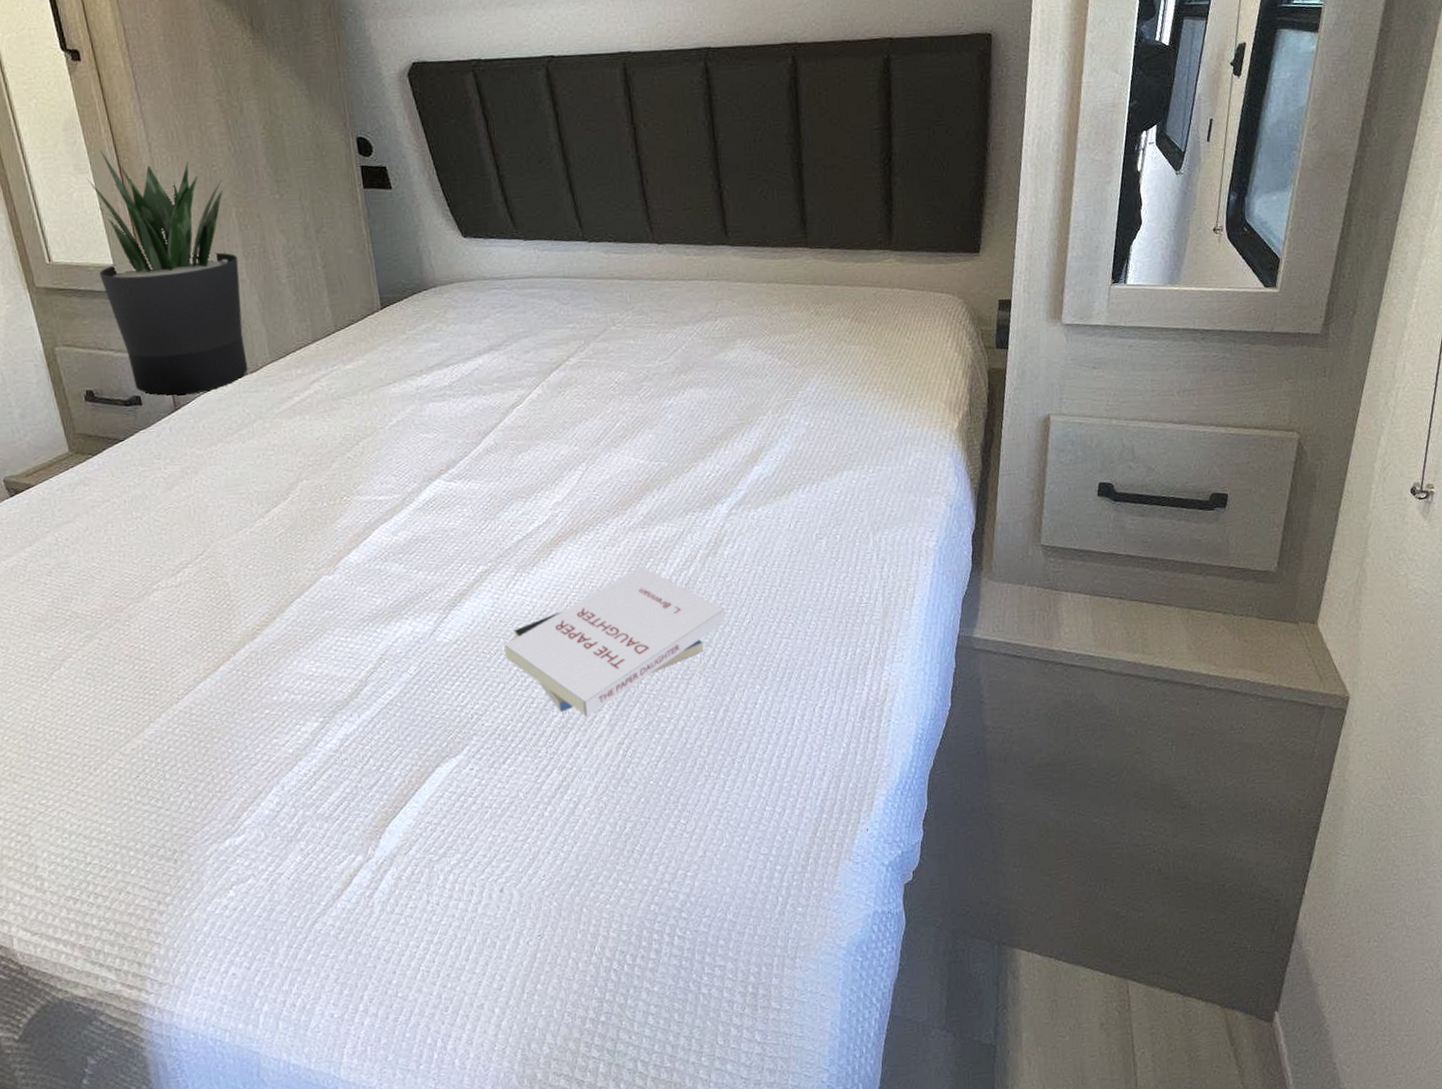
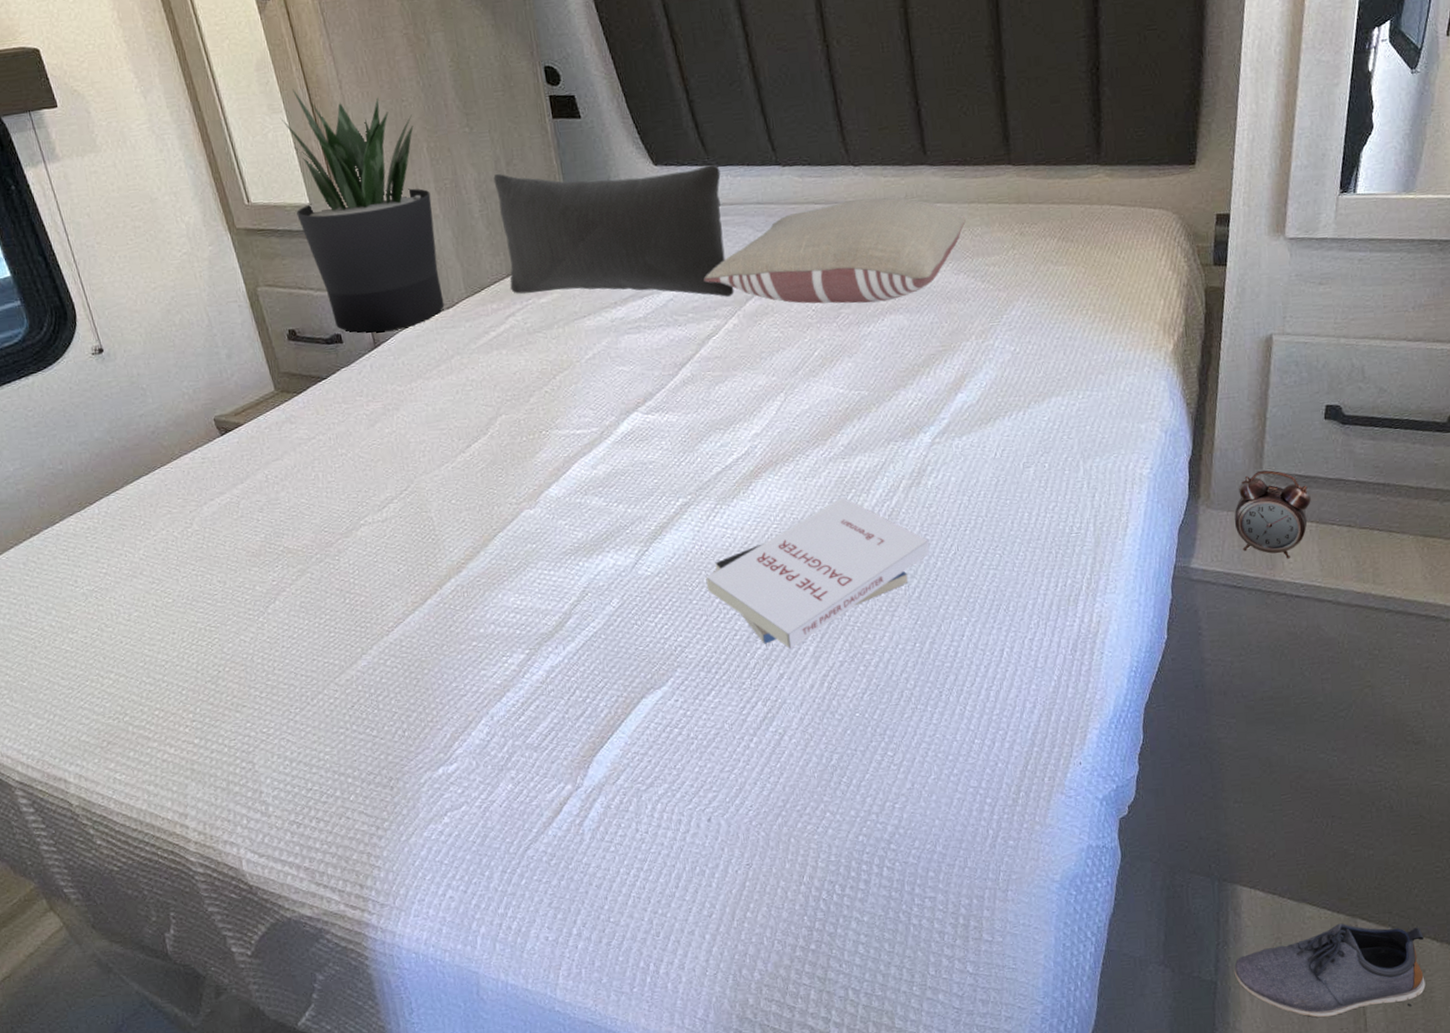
pillow: none [302,238,539,368] -> present [493,164,734,297]
pillow: none [509,275,765,377] -> present [703,197,967,304]
shoe: none [1012,984,1192,1079] -> present [1234,923,1426,1018]
alarm clock: none [1014,544,1085,630] -> present [1234,470,1311,559]

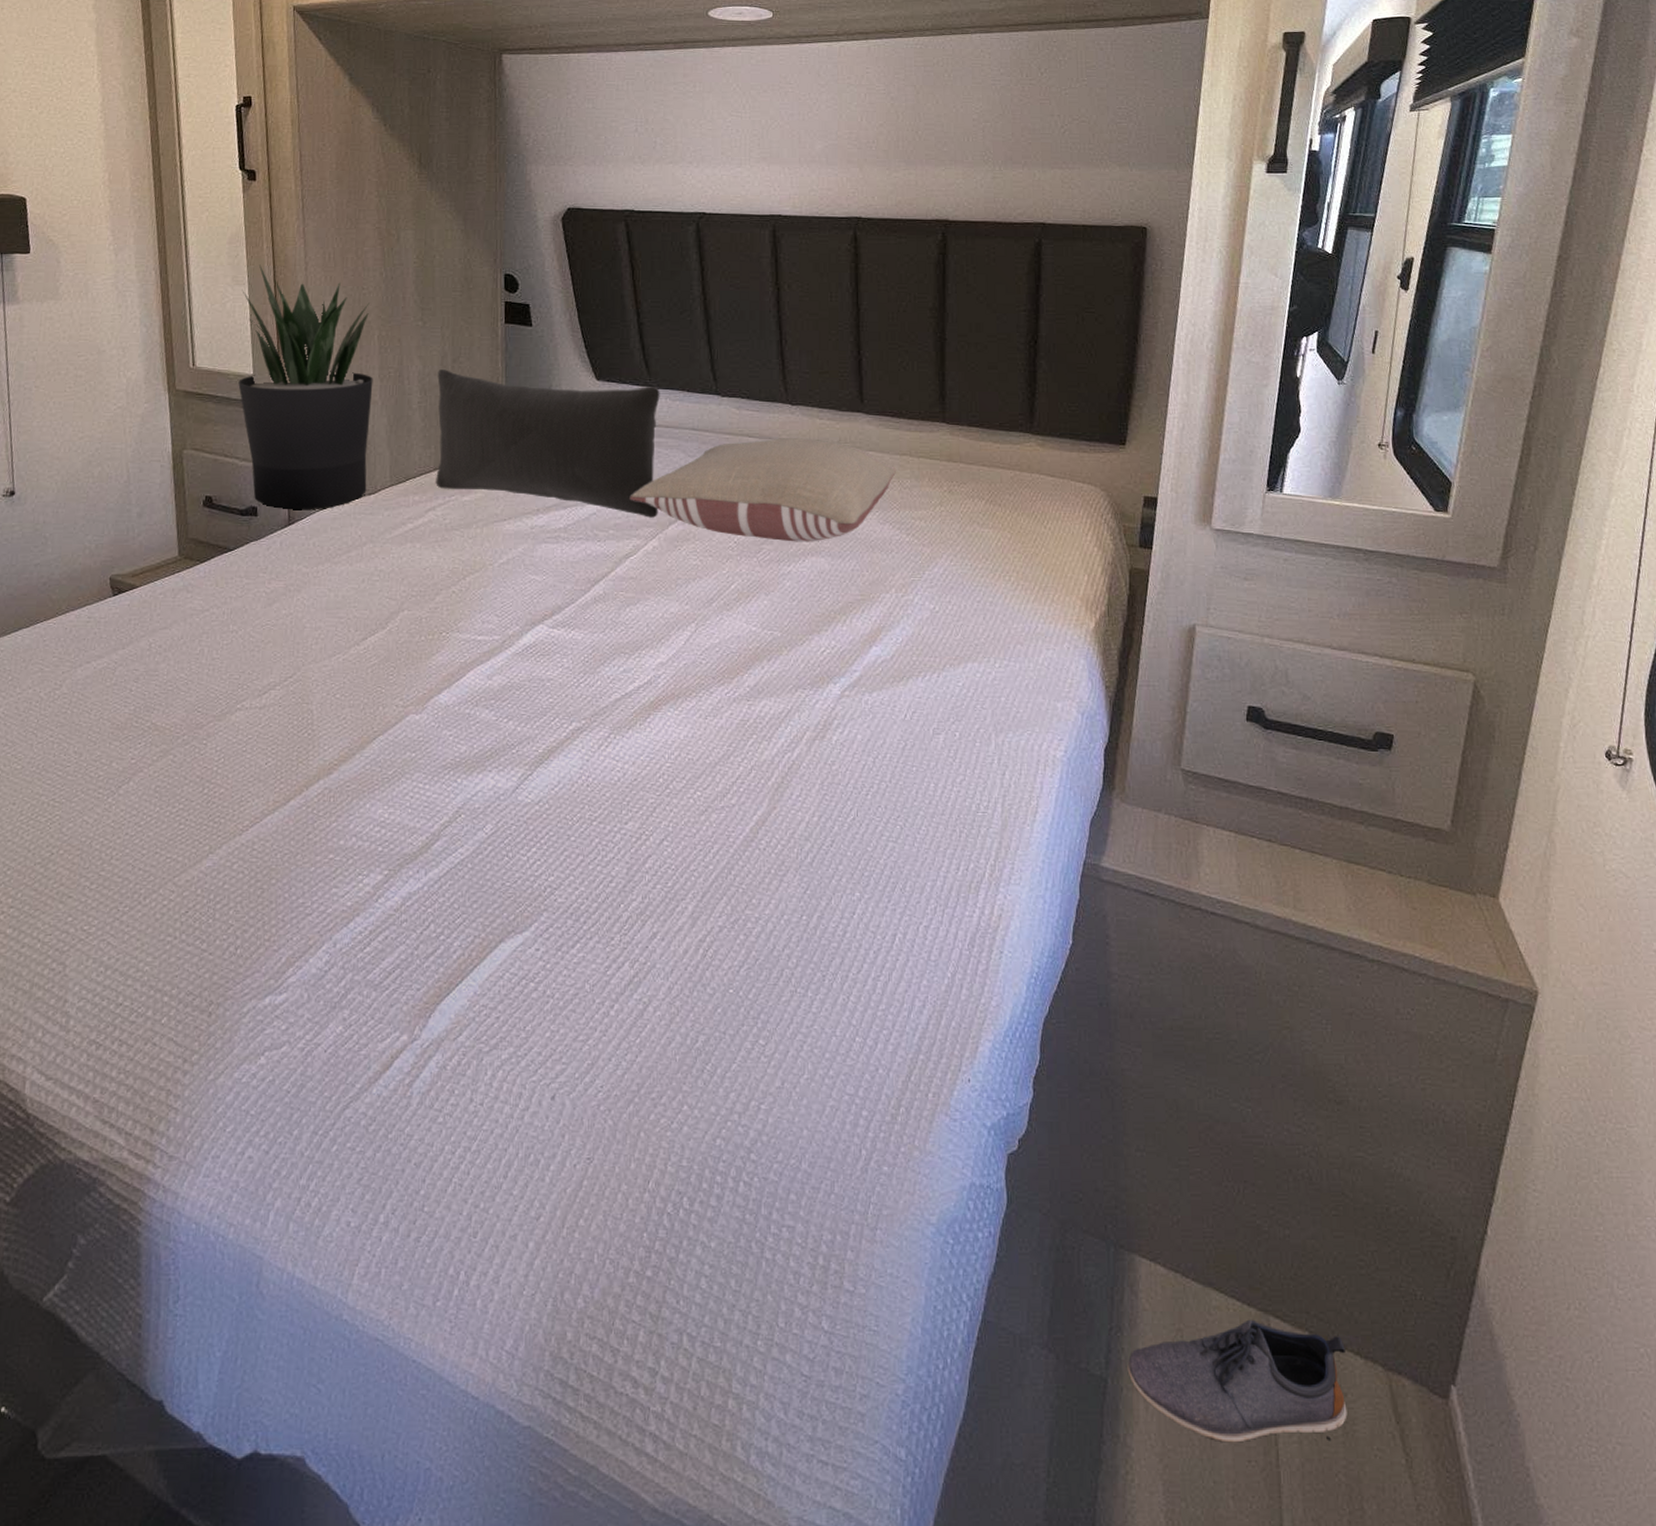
books: present [705,497,930,649] -> none [588,743,828,905]
alarm clock: present [1234,470,1311,559] -> none [1150,769,1230,870]

